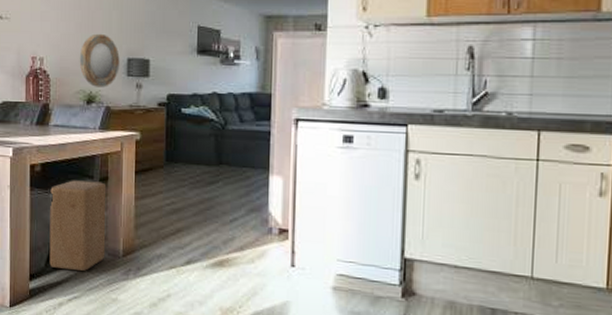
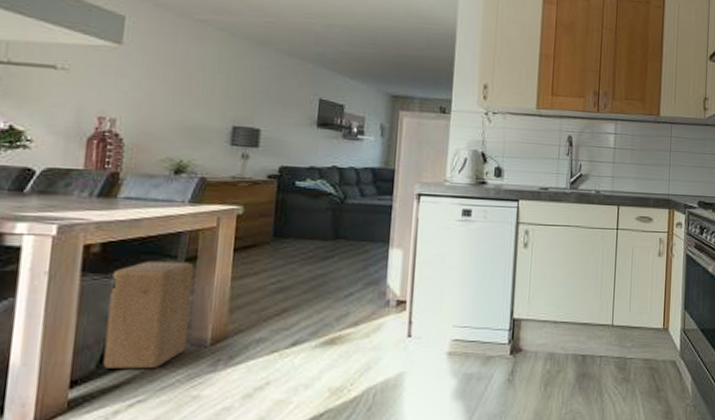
home mirror: present [79,33,120,88] -> none [167,96,223,157]

